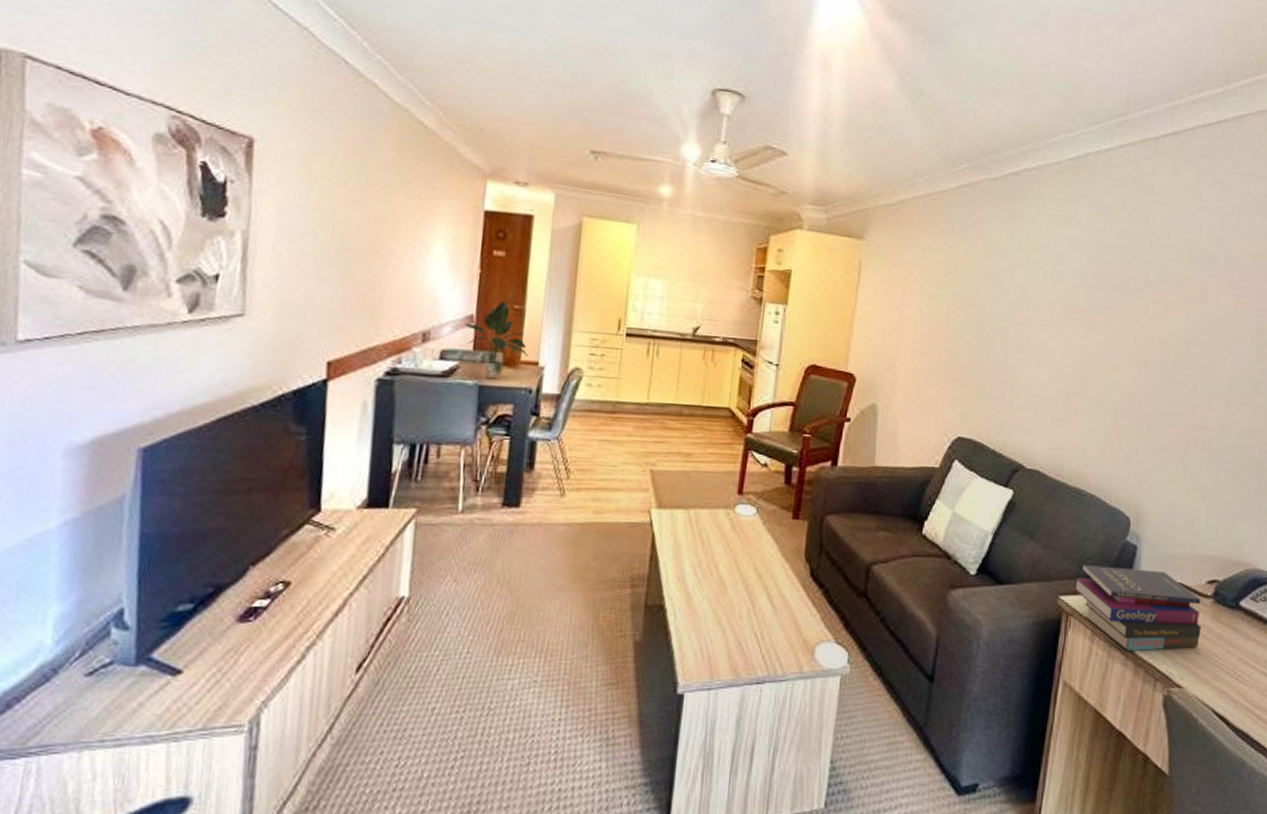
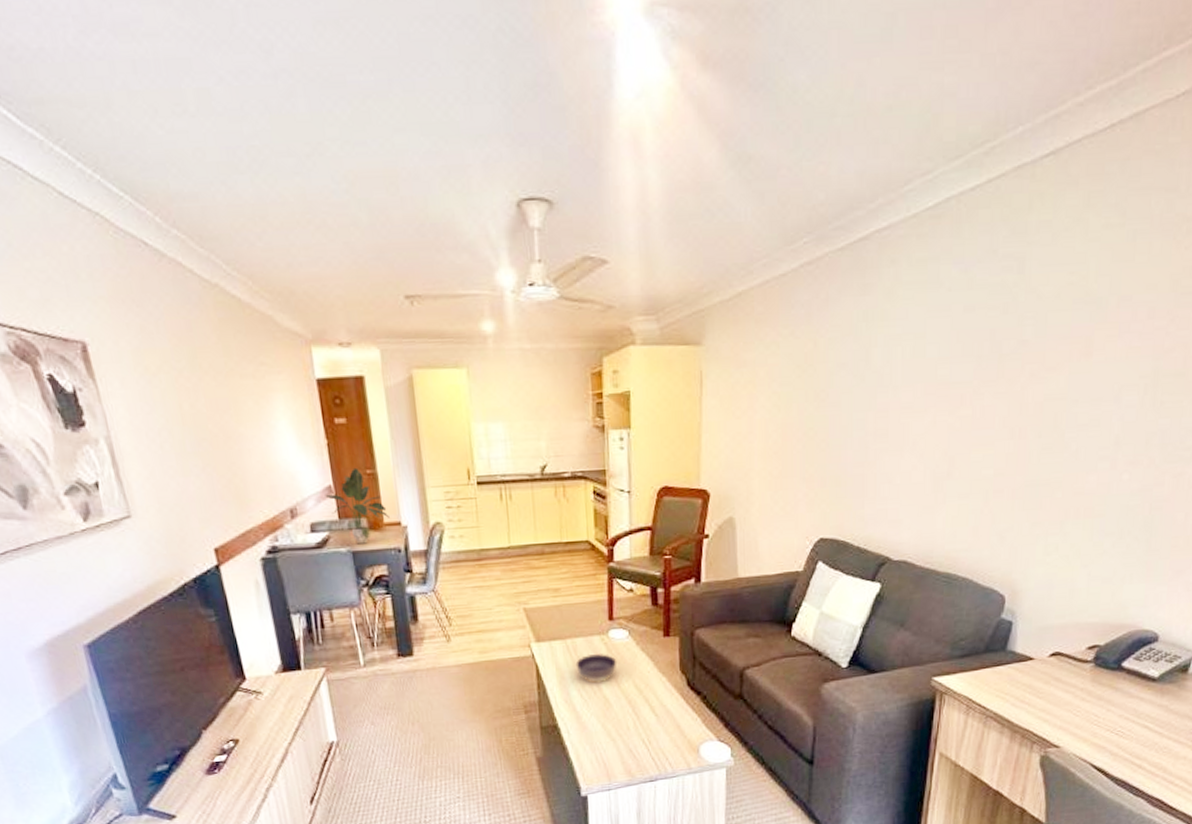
bowl: none [695,528,740,561] -> present [575,653,617,682]
books: present [1075,565,1201,652] -> none [948,643,1081,721]

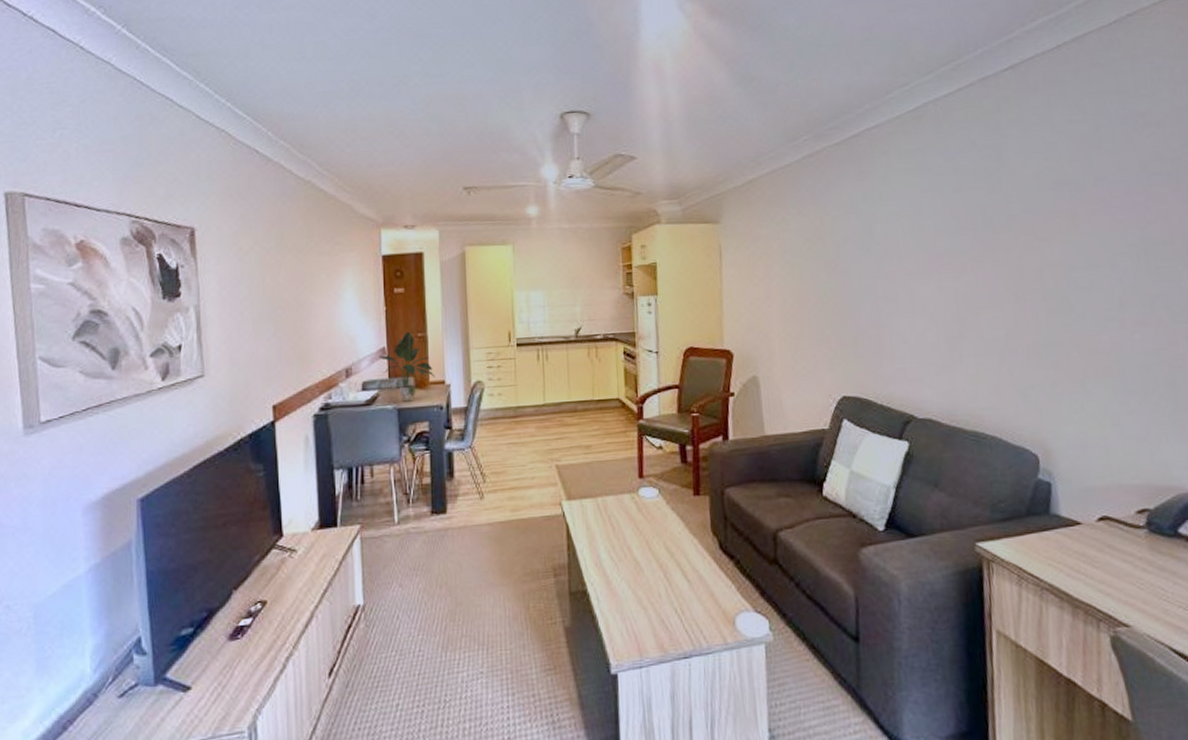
bowl: present [575,653,617,682] -> none [606,512,648,544]

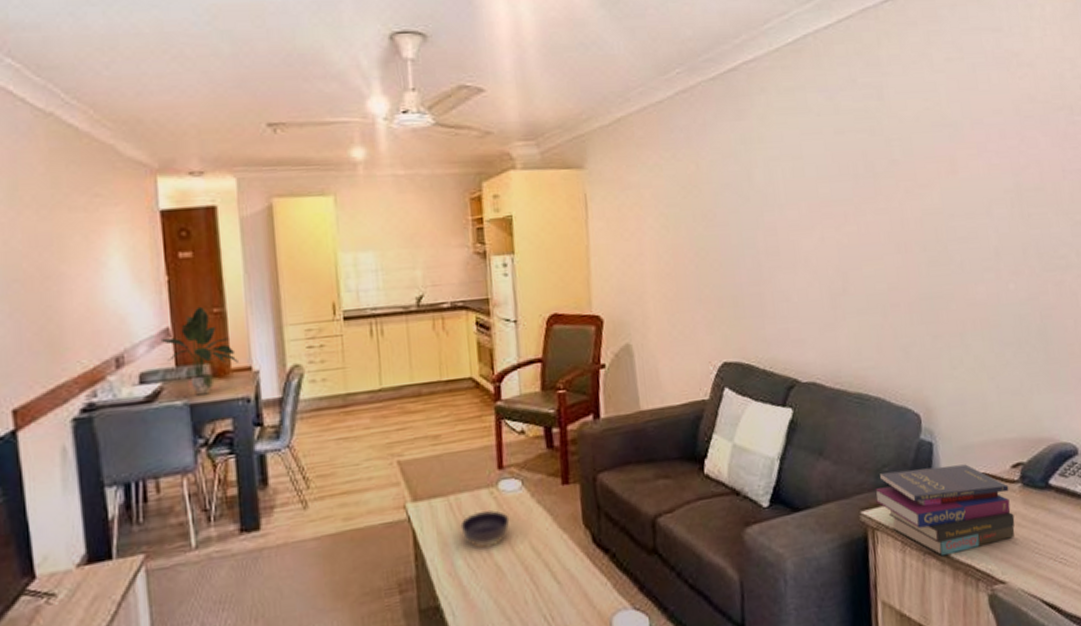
bowl: none [606,512,648,544] -> present [460,509,510,547]
books: none [990,506,1140,594] -> present [875,464,1015,557]

